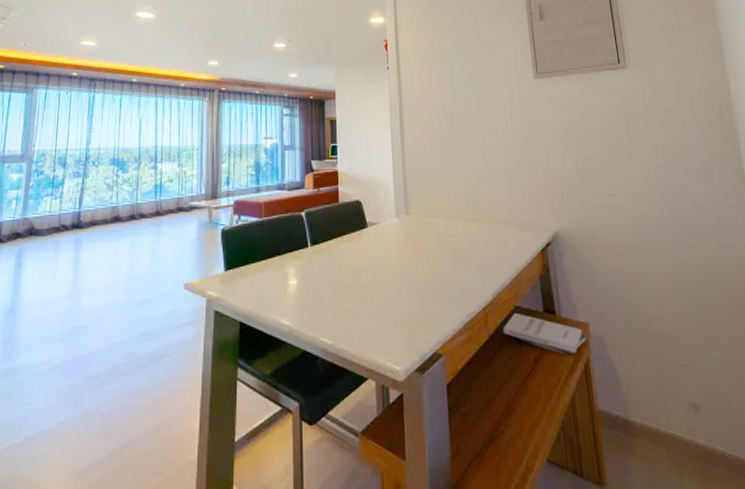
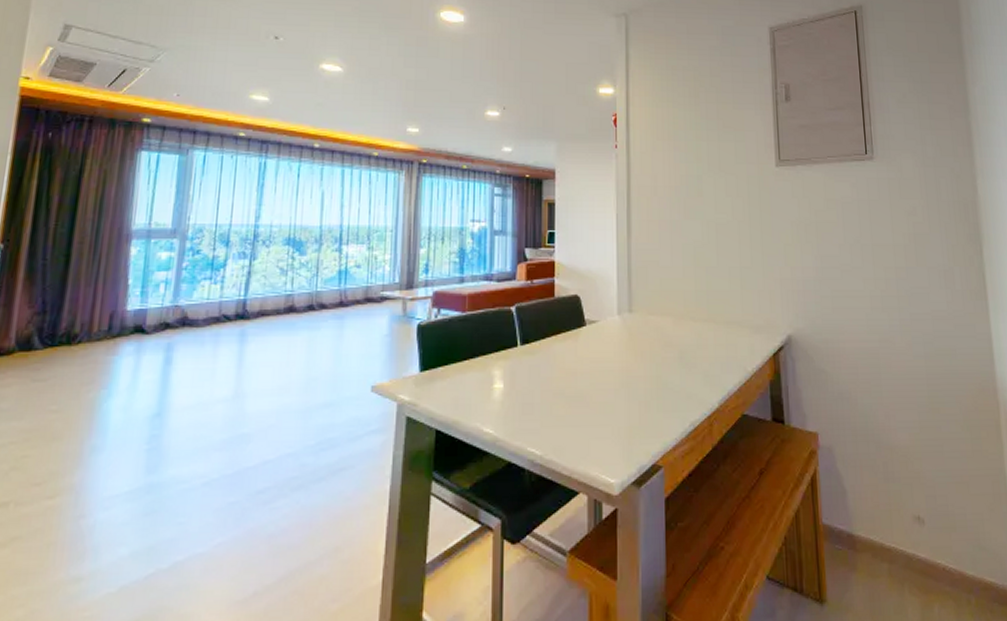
books: present [502,312,587,357] -> none [728,421,815,469]

